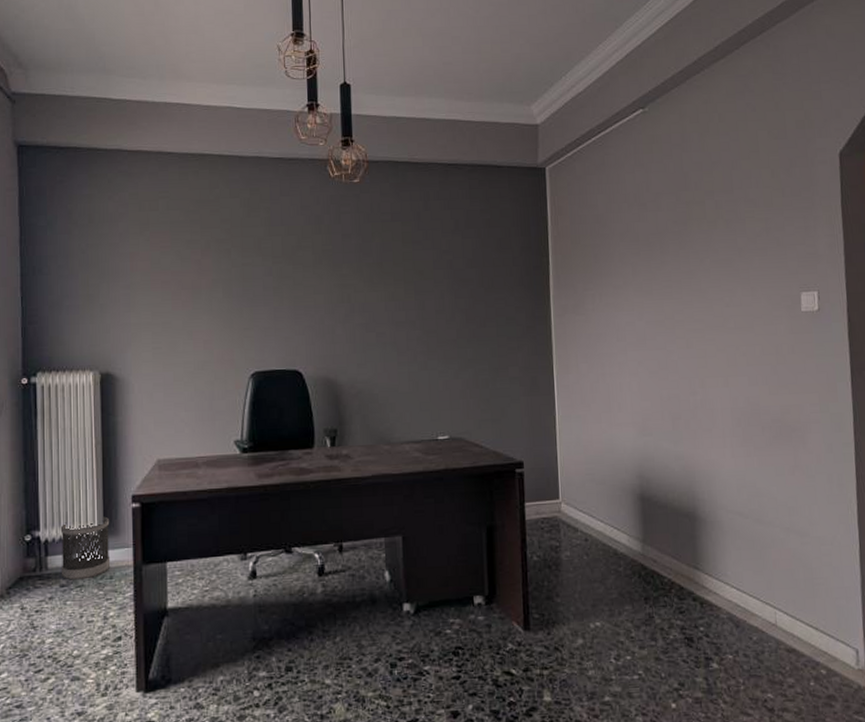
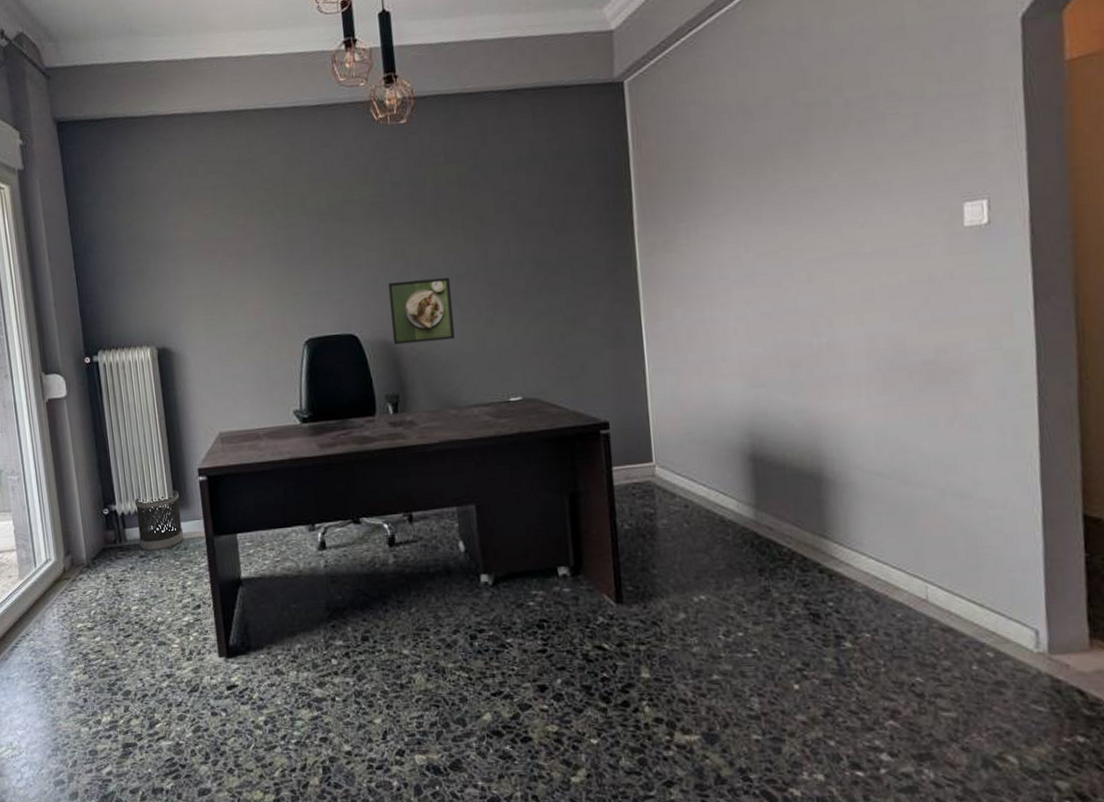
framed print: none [334,323,392,382] -> present [388,277,455,345]

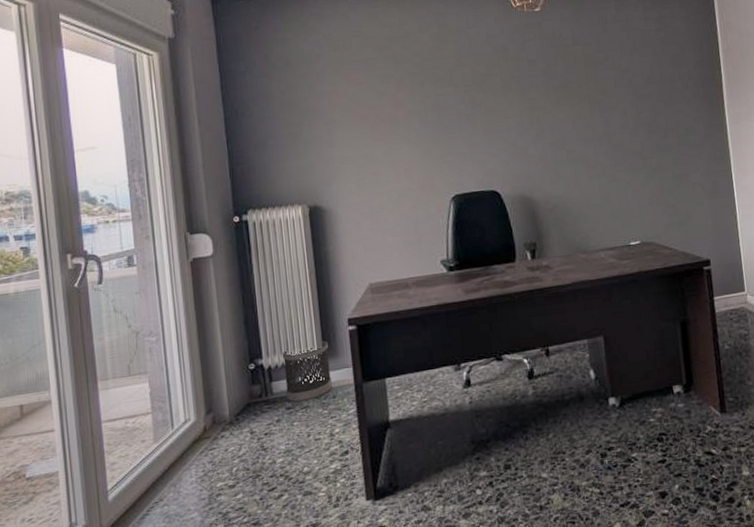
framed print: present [388,277,455,345] -> none [526,141,584,199]

